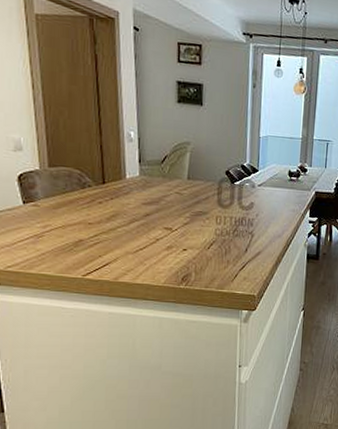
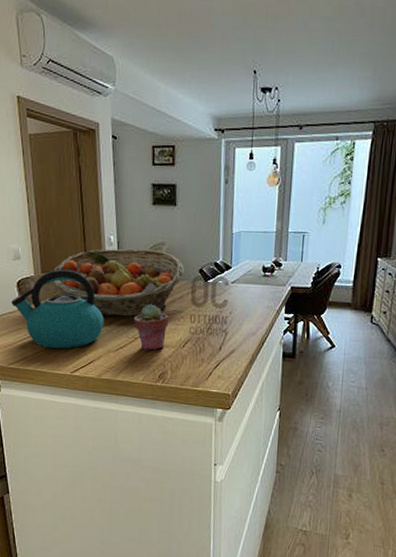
kettle: none [10,163,122,250] -> present [11,269,104,349]
fruit basket: none [63,145,211,217] -> present [53,248,185,317]
potted succulent: none [155,204,194,253] -> present [133,304,169,351]

